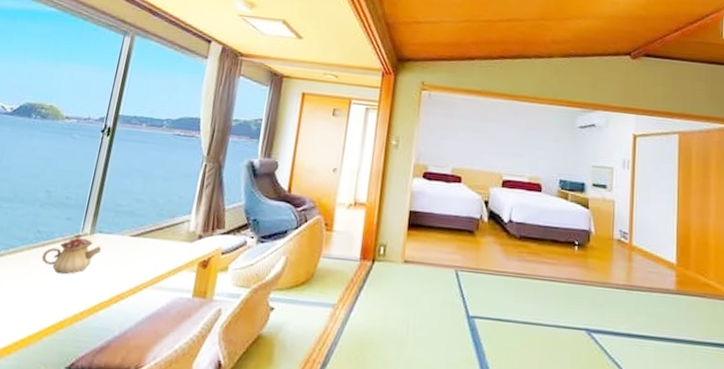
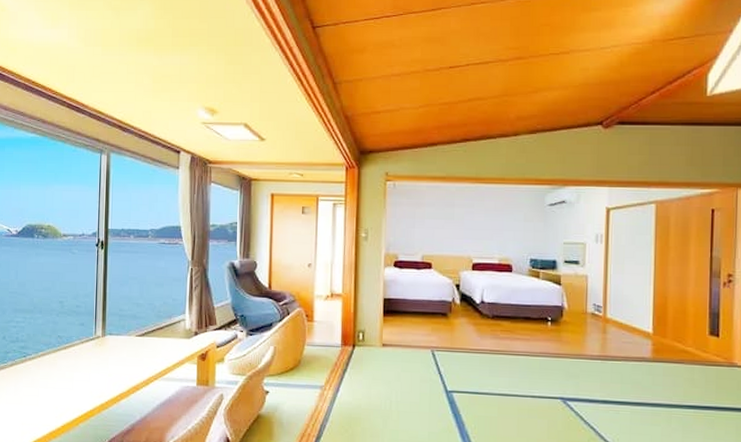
teapot: present [41,234,102,274] -> none [66,337,114,371]

